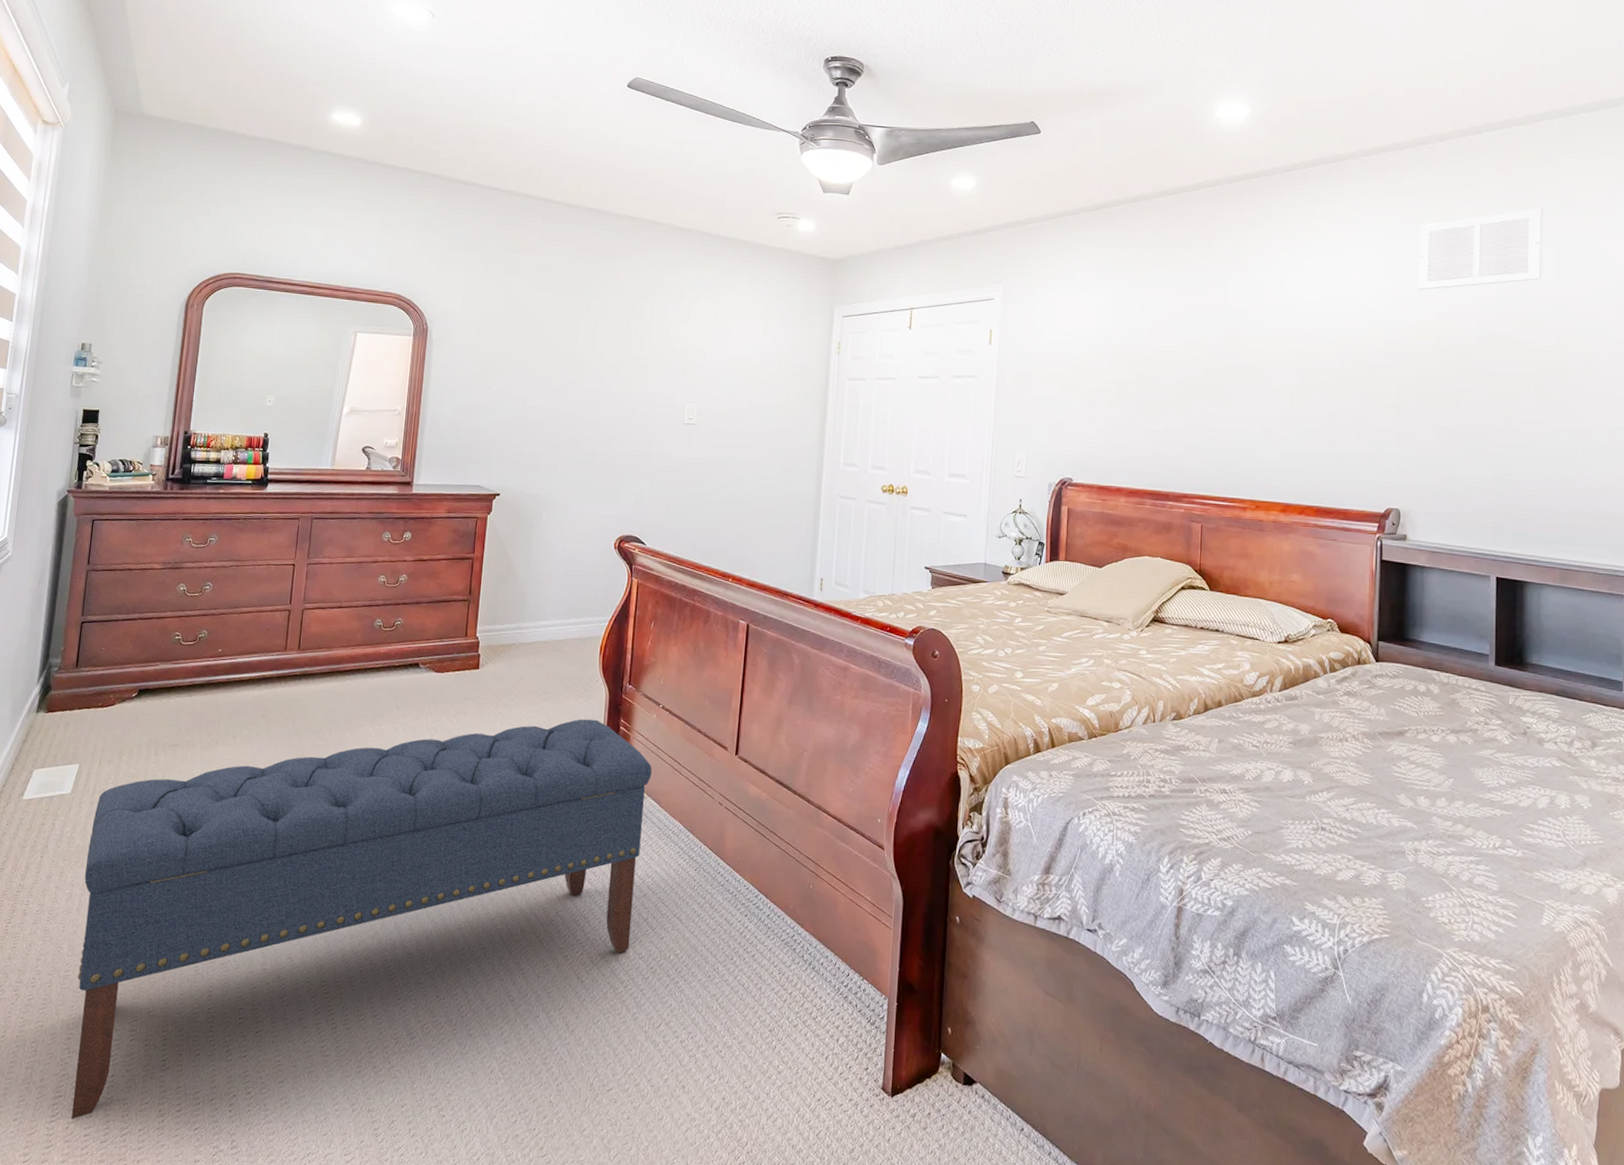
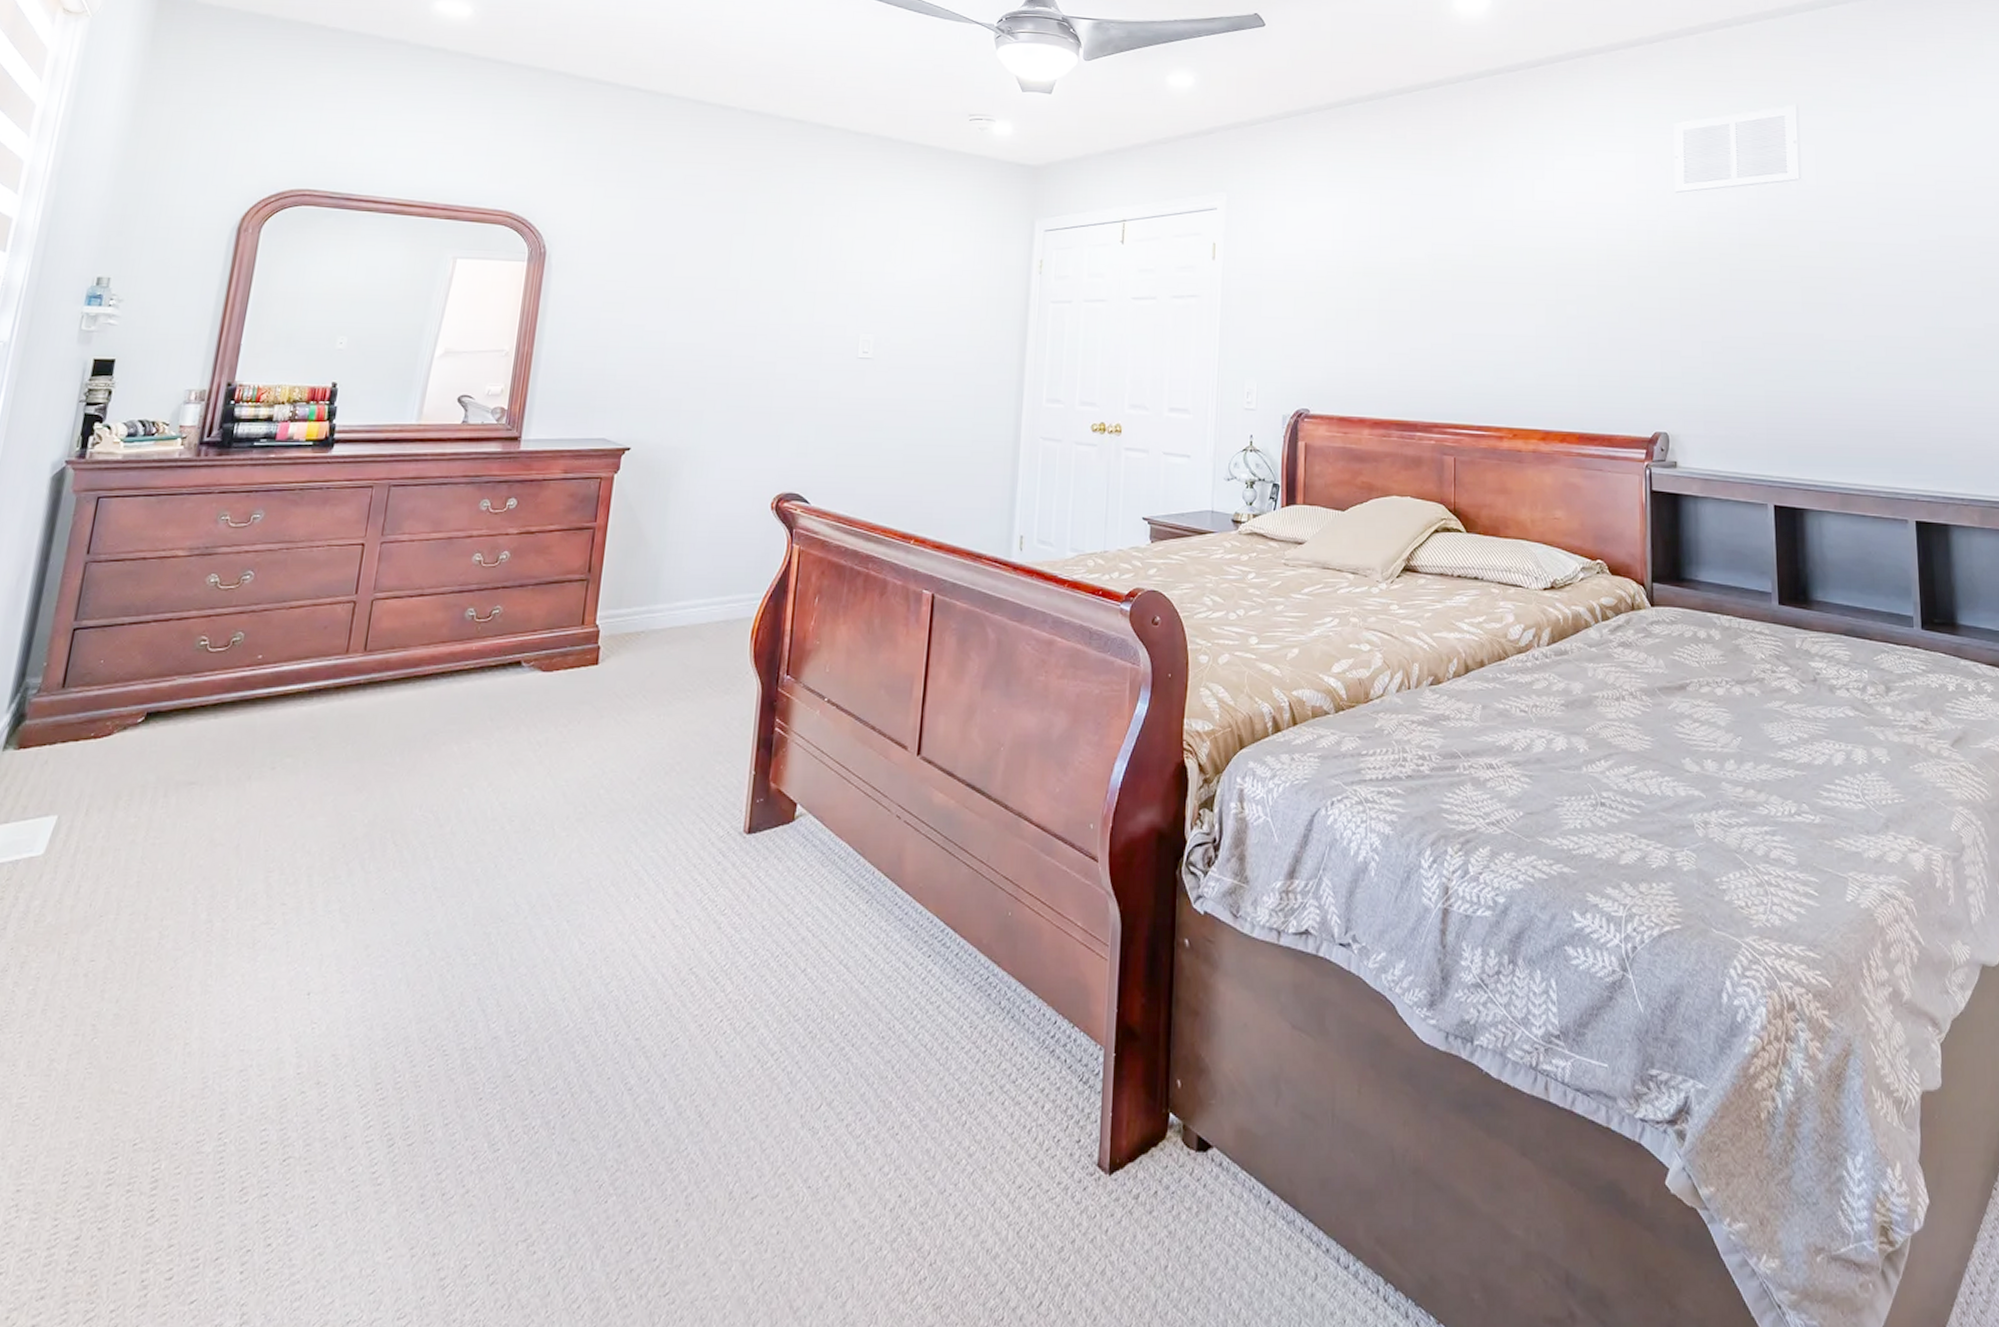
bench: present [71,719,652,1120] -> none [13,720,814,1305]

